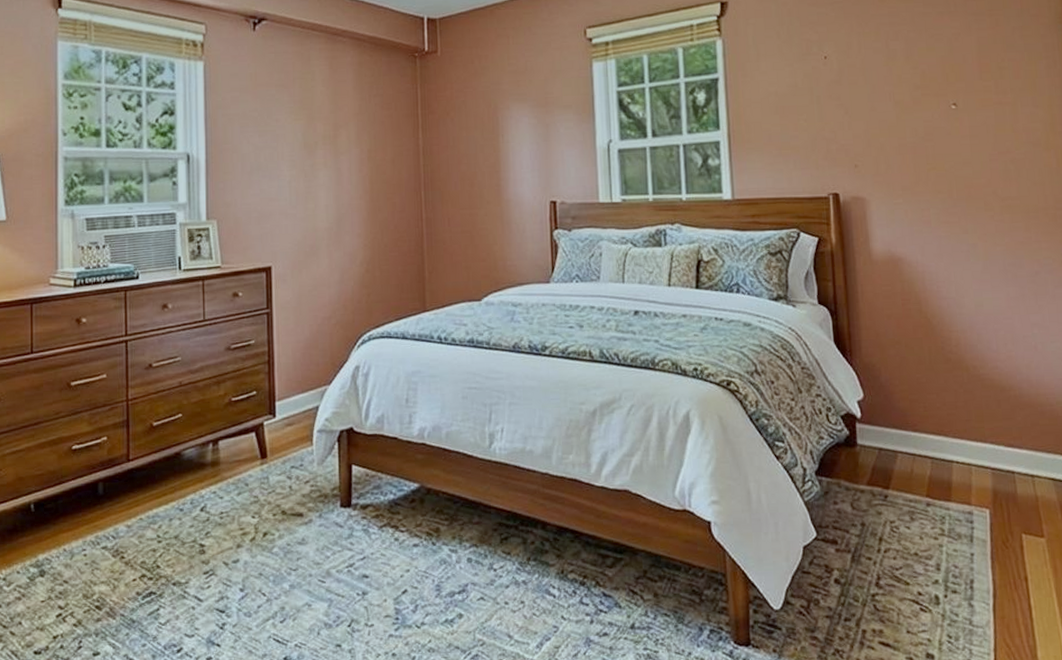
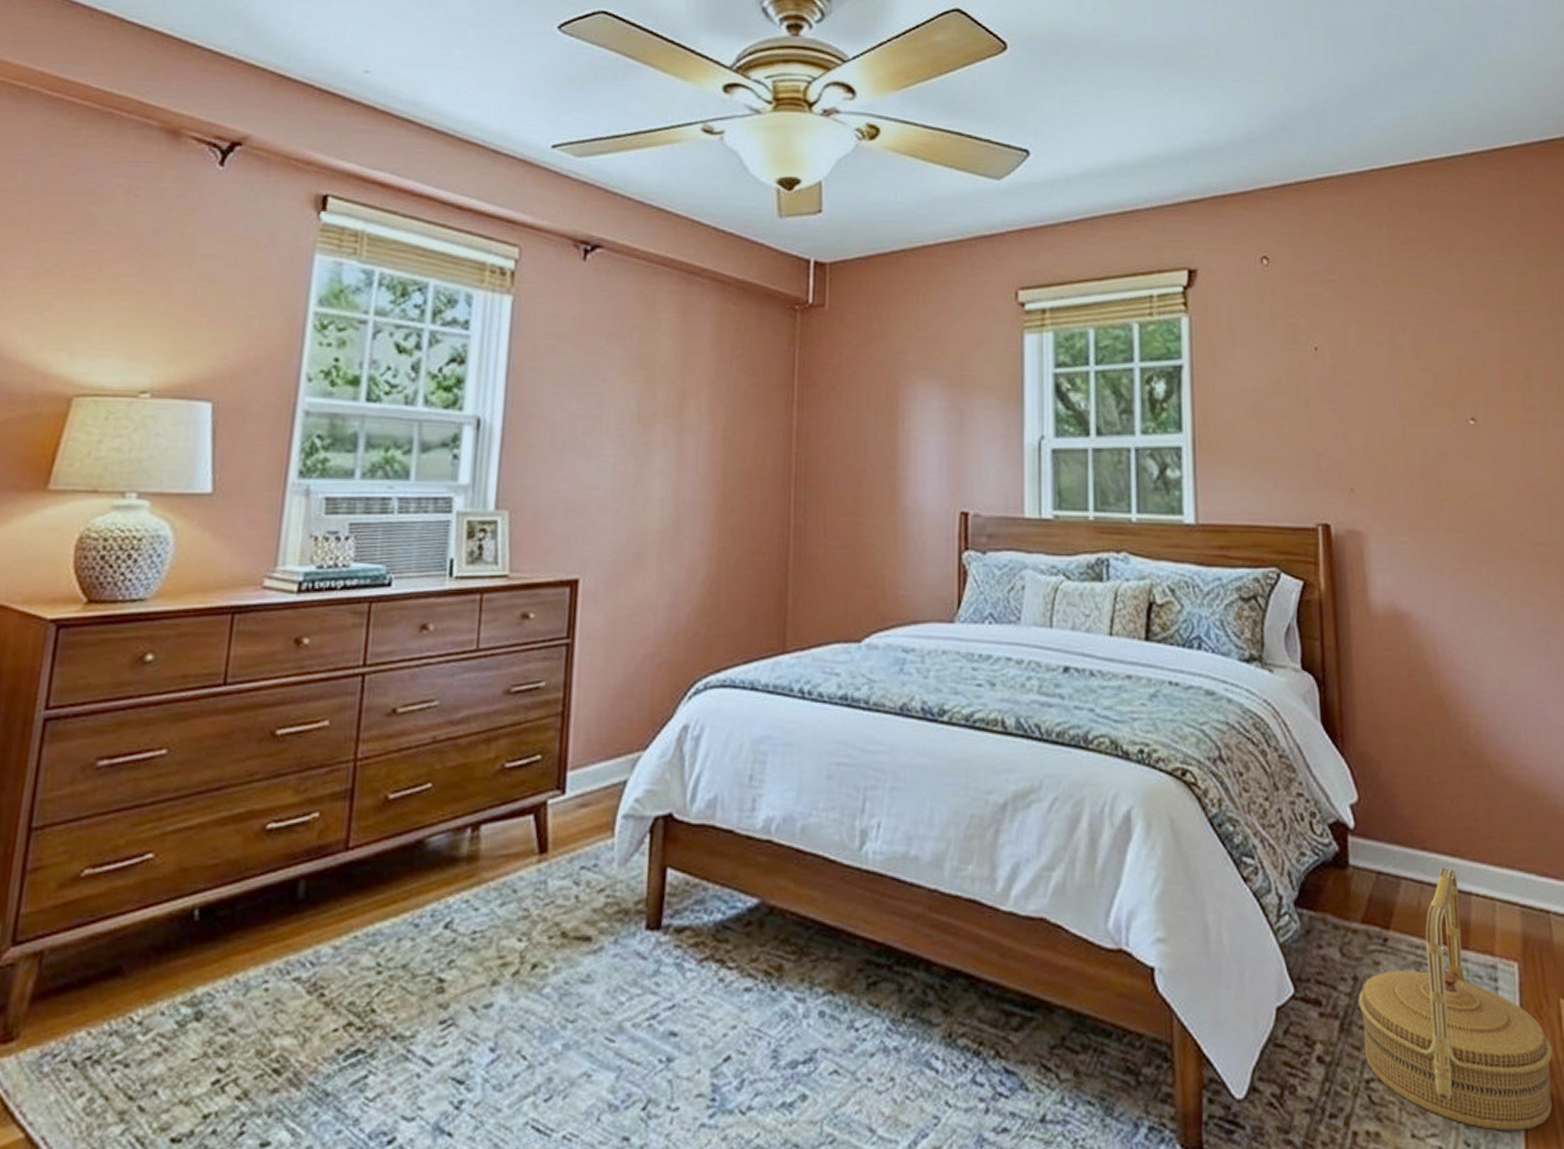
woven basket: none [865,443,1017,627] -> present [1358,867,1553,1131]

